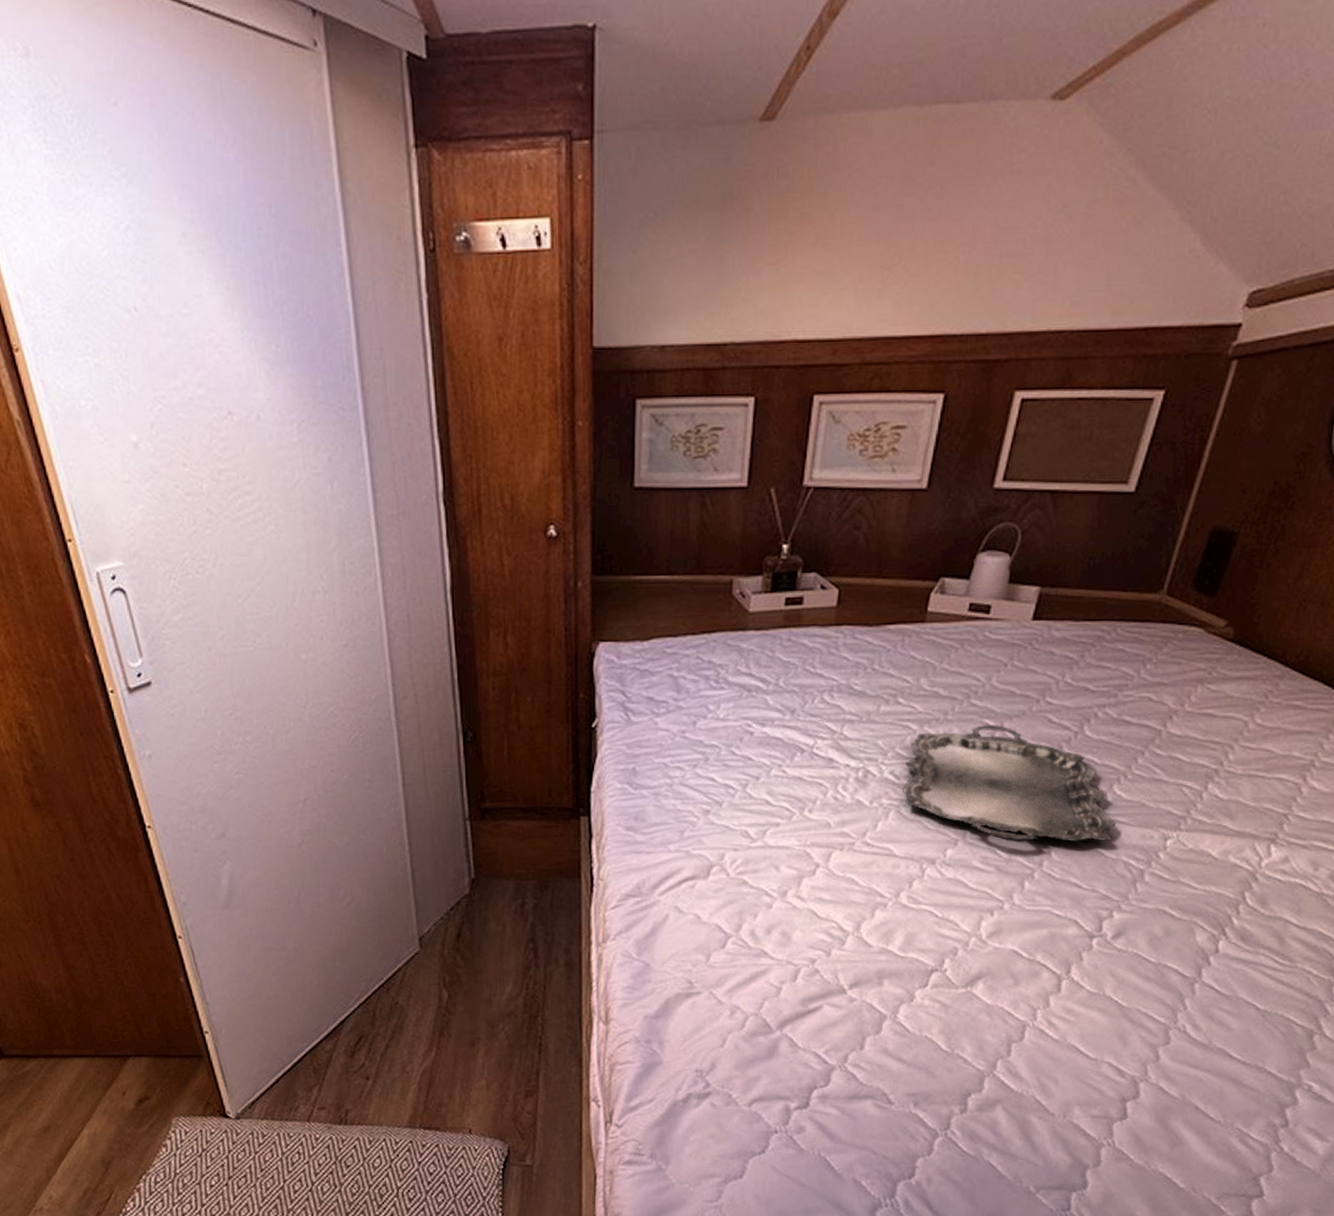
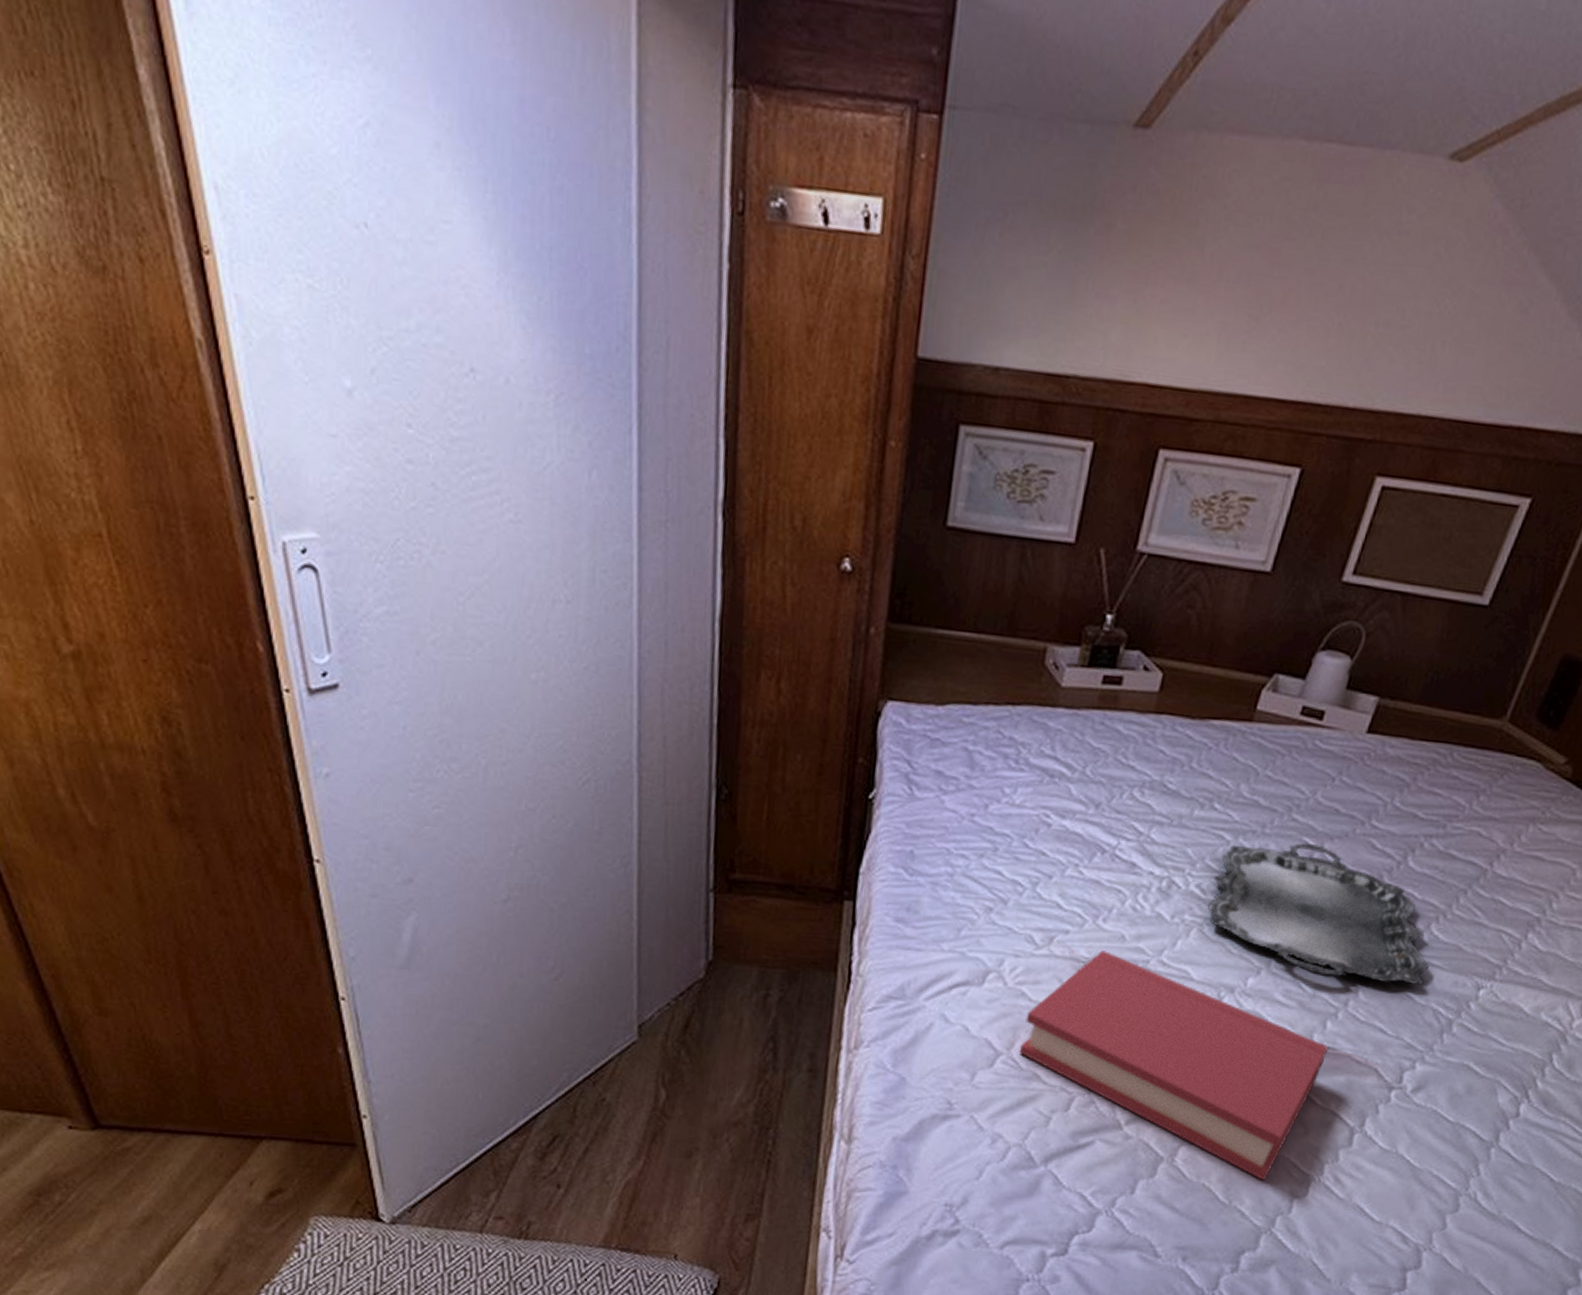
hardback book: none [746,838,1029,1029] -> present [1019,950,1329,1181]

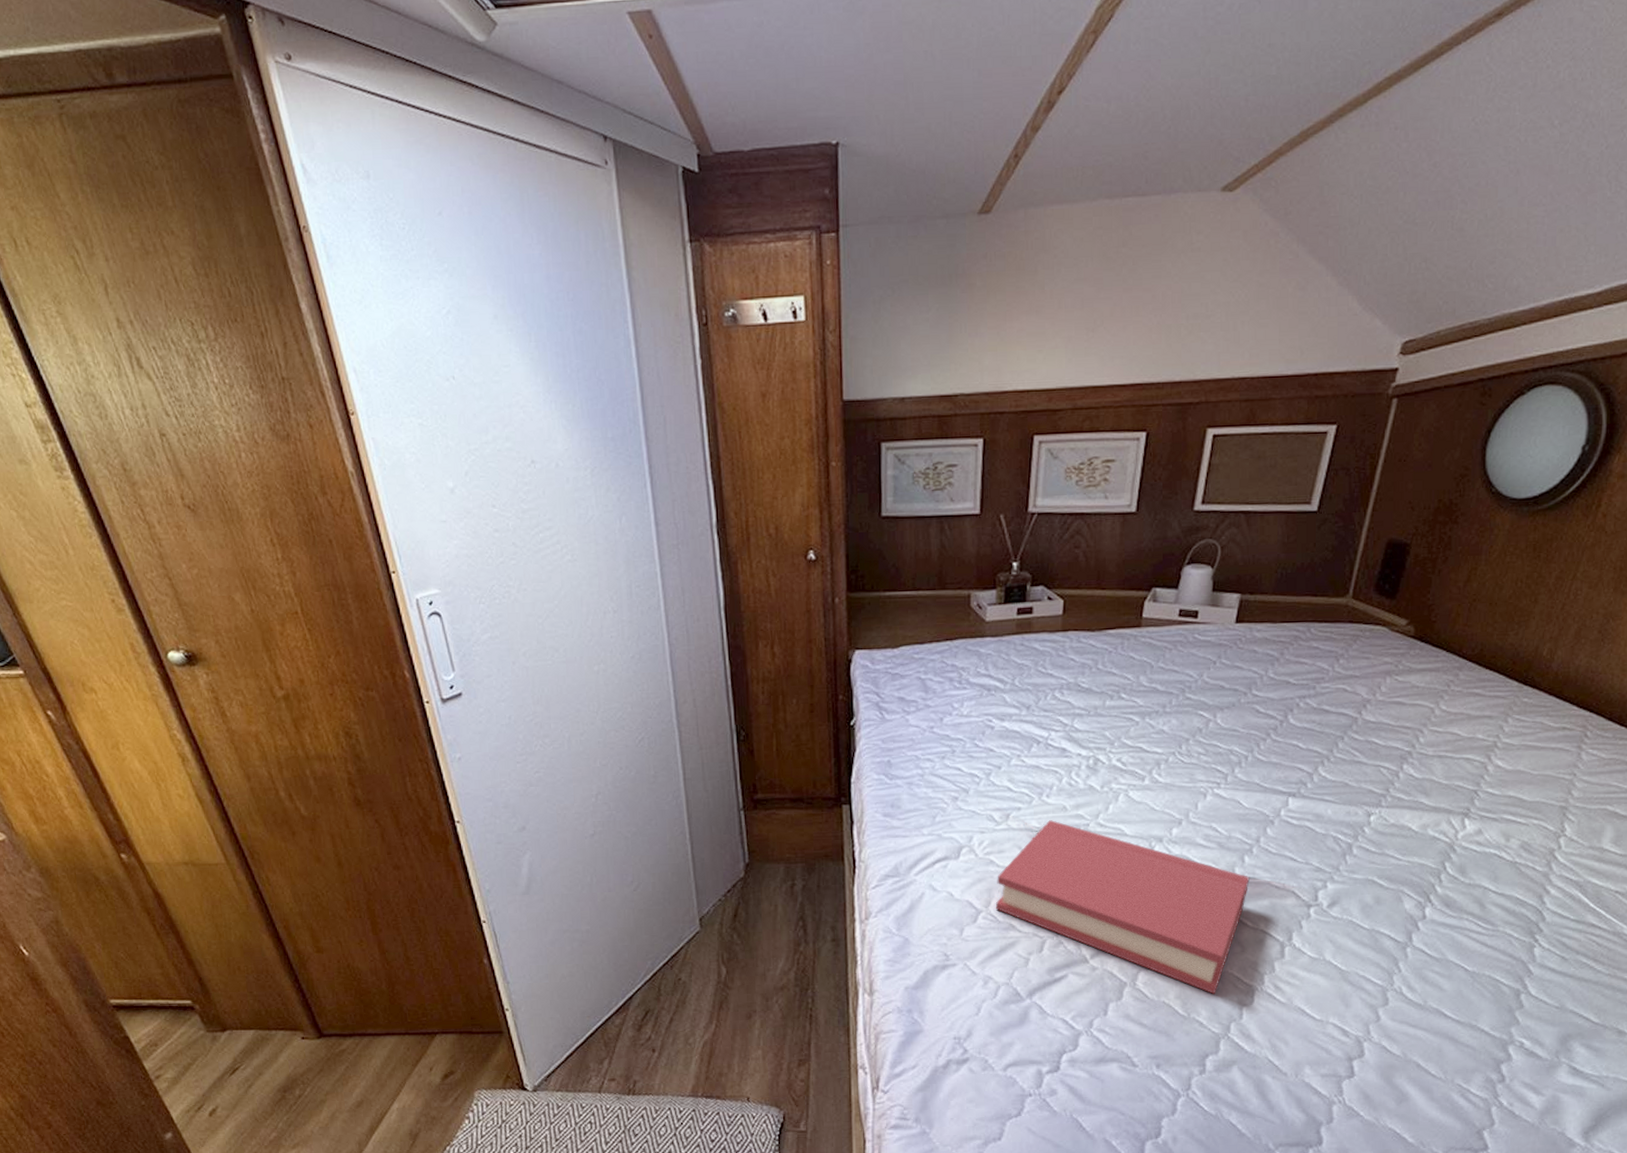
serving tray: present [1207,843,1429,985] -> none [1129,716,1323,820]

